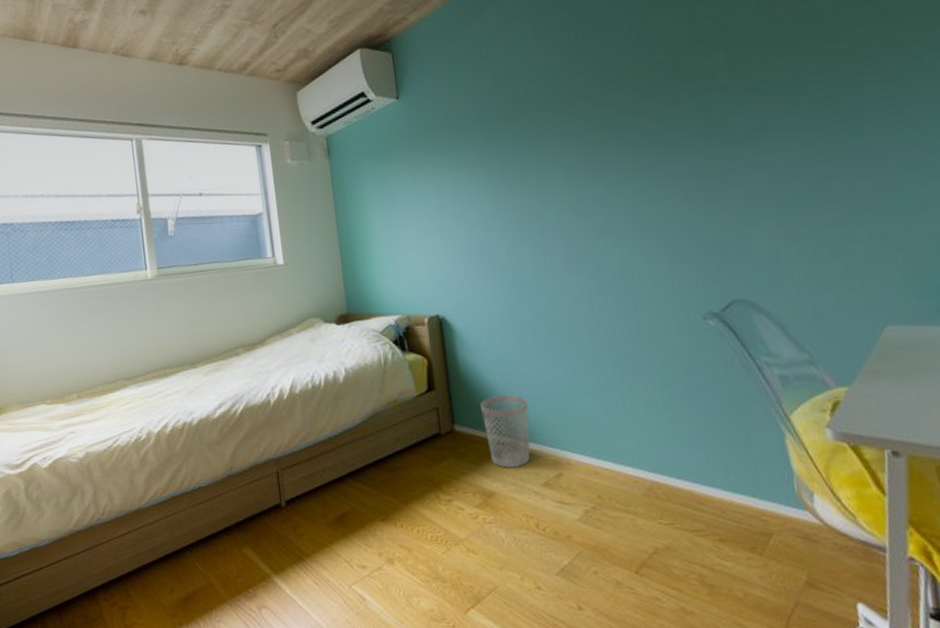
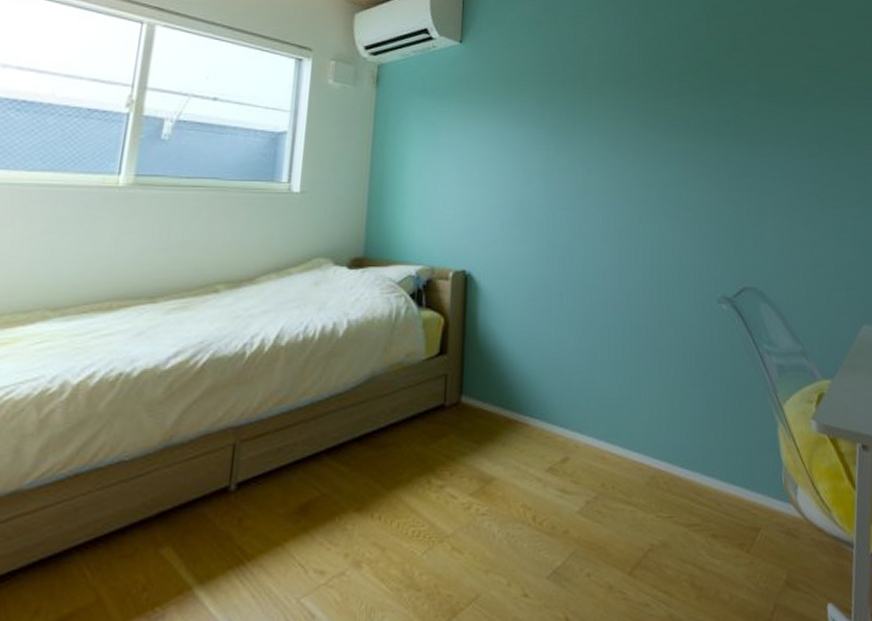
wastebasket: present [480,395,530,468] -> none [494,365,544,449]

